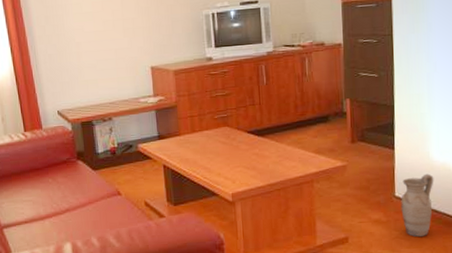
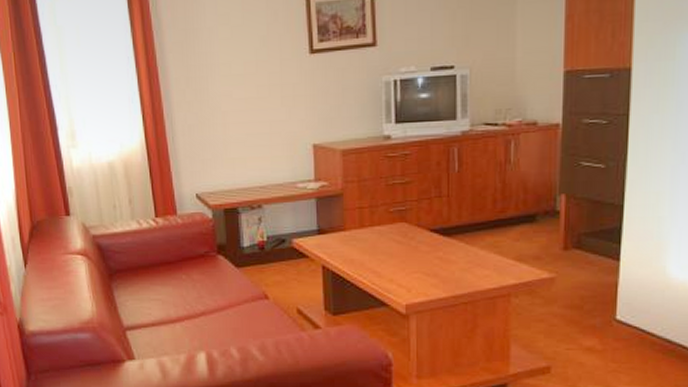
ceramic jug: present [401,173,434,237] -> none [622,293,670,371]

